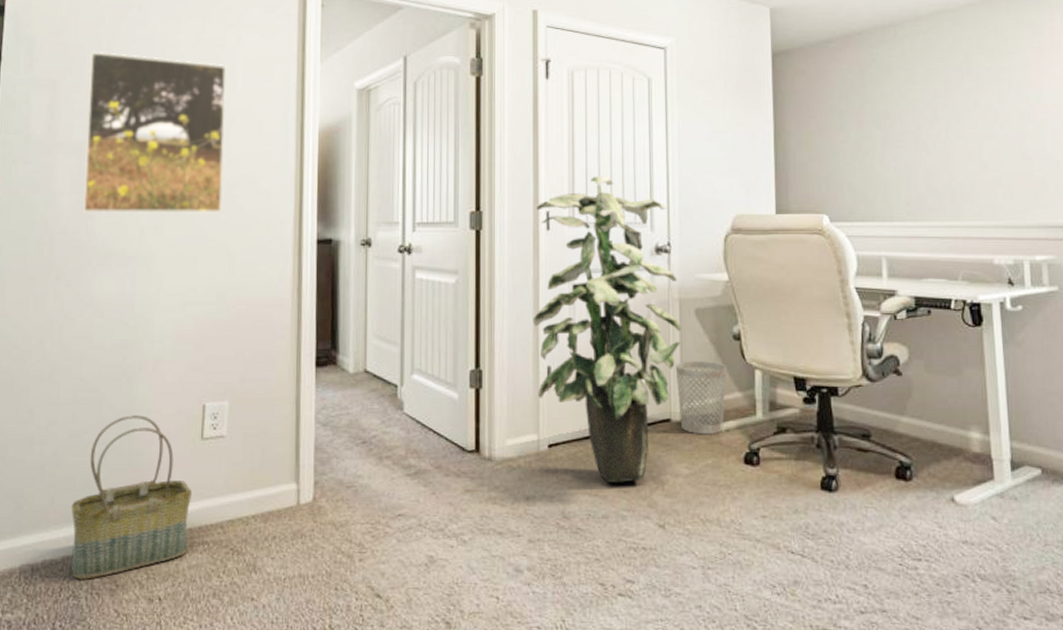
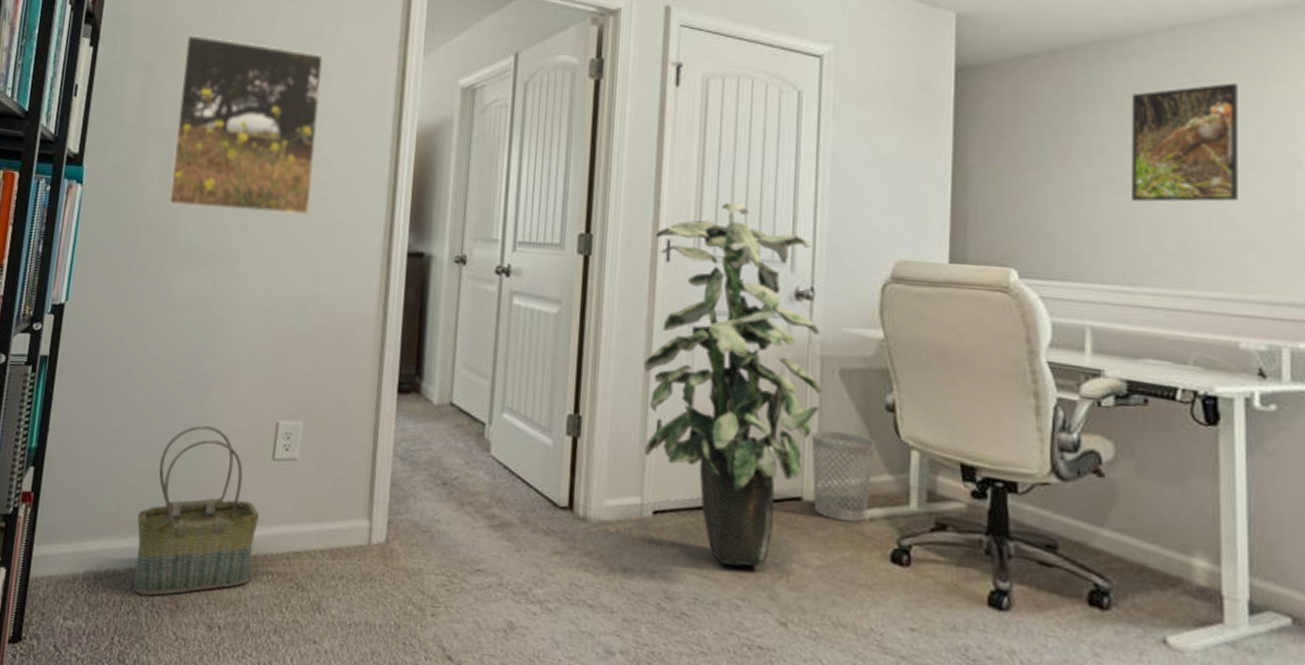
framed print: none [905,56,987,153] -> present [1130,83,1238,202]

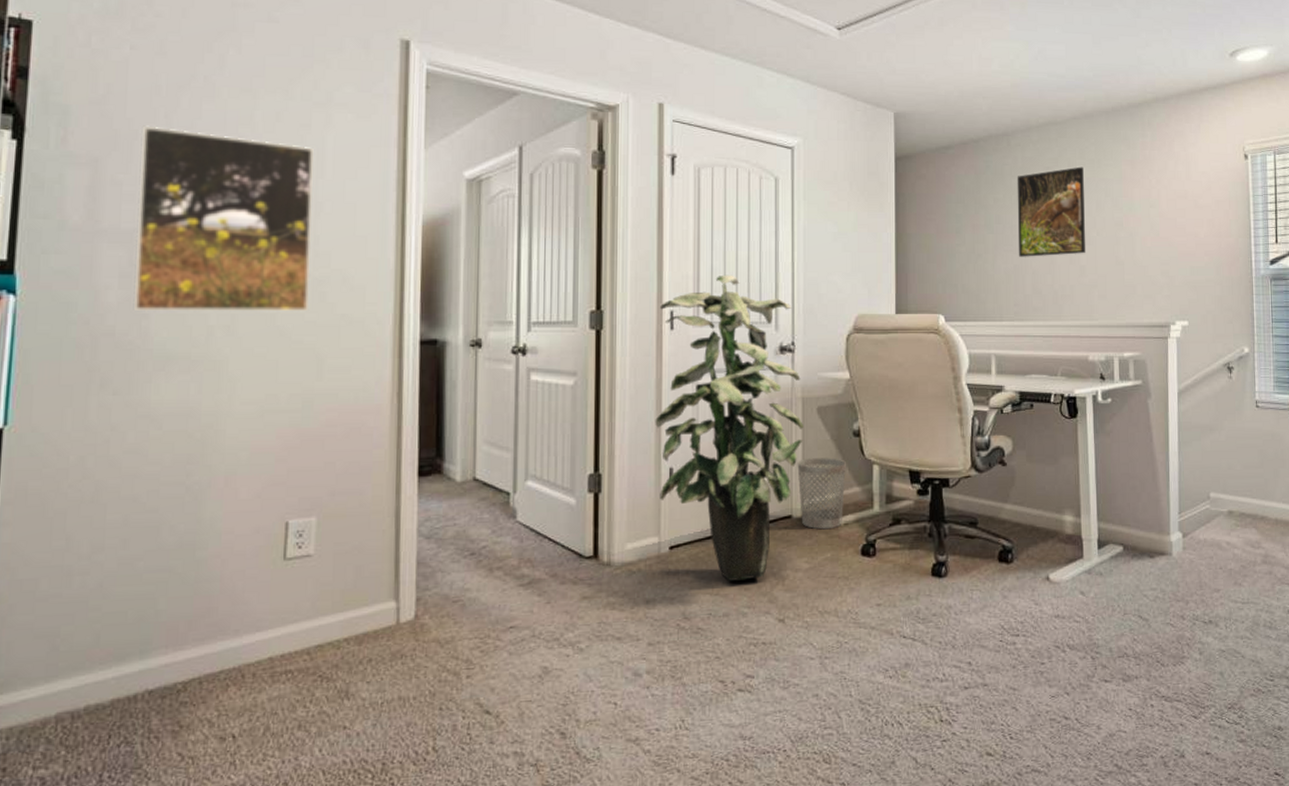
basket: present [133,425,259,597] -> none [121,537,272,724]

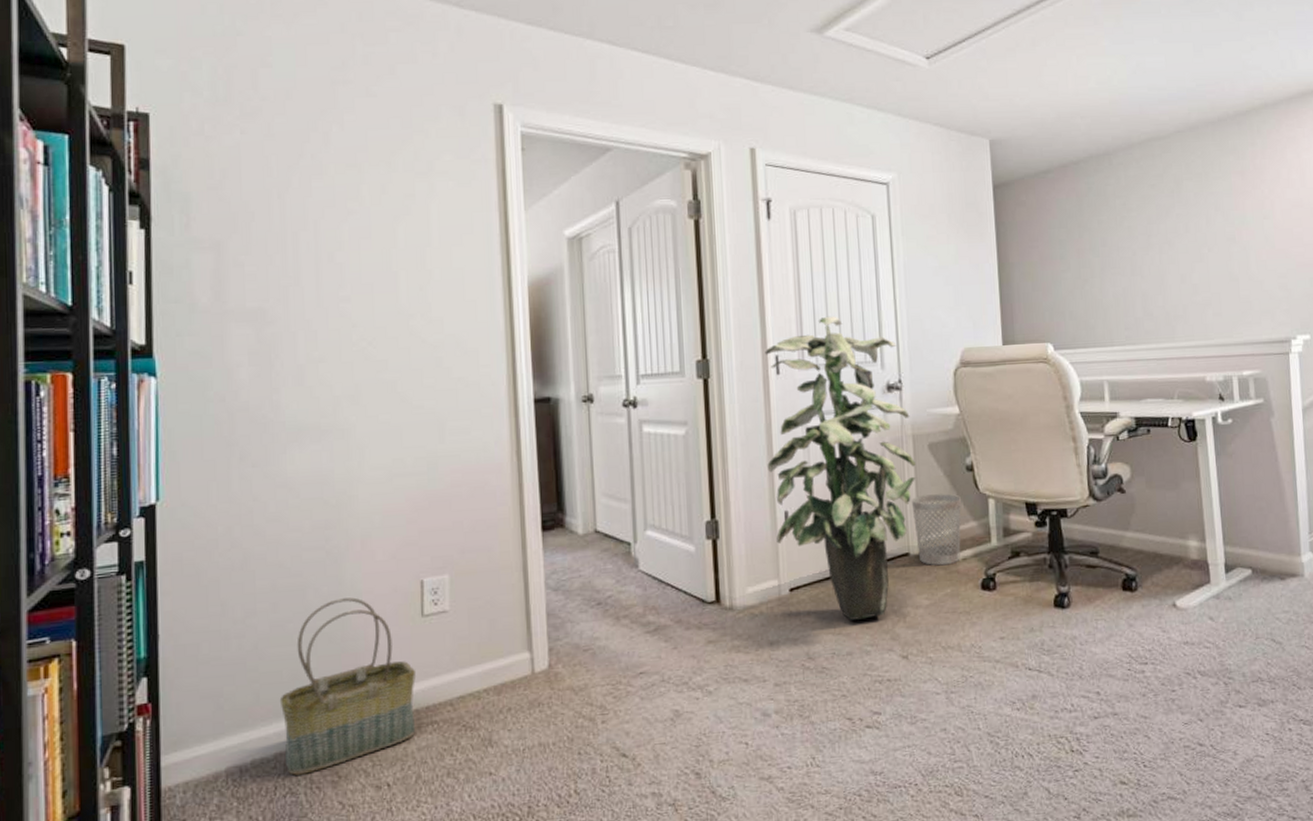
basket: none [121,537,272,724] -> present [279,597,416,775]
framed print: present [133,125,314,312] -> none [257,206,426,386]
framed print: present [1017,166,1085,257] -> none [1120,181,1197,279]

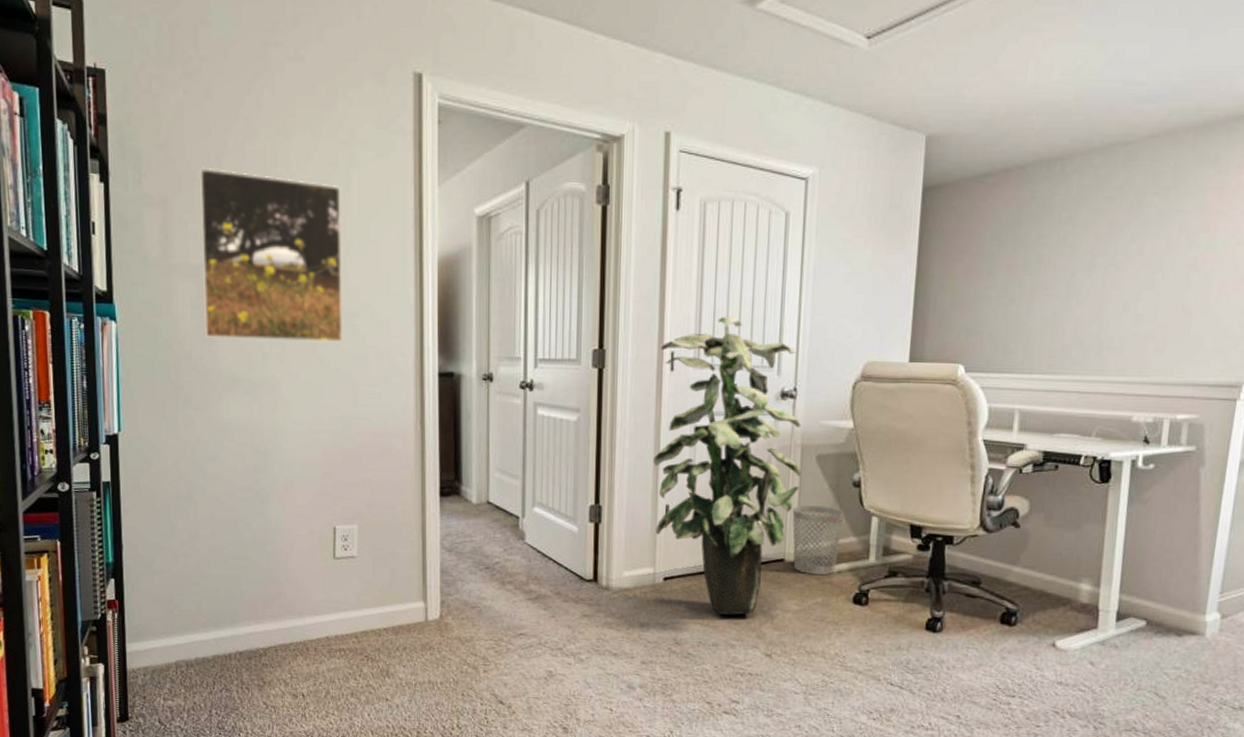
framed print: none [257,206,426,386] -> present [198,167,343,342]
basket: present [279,597,416,775] -> none [217,534,327,676]

